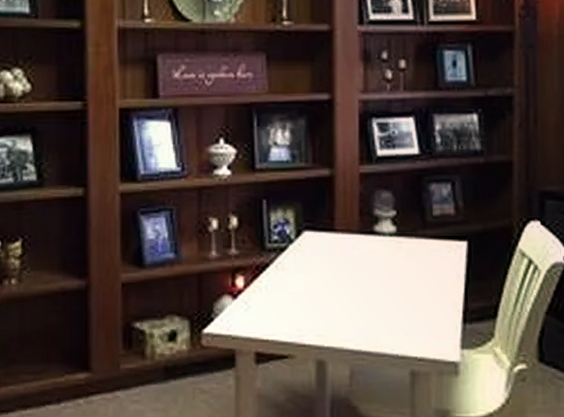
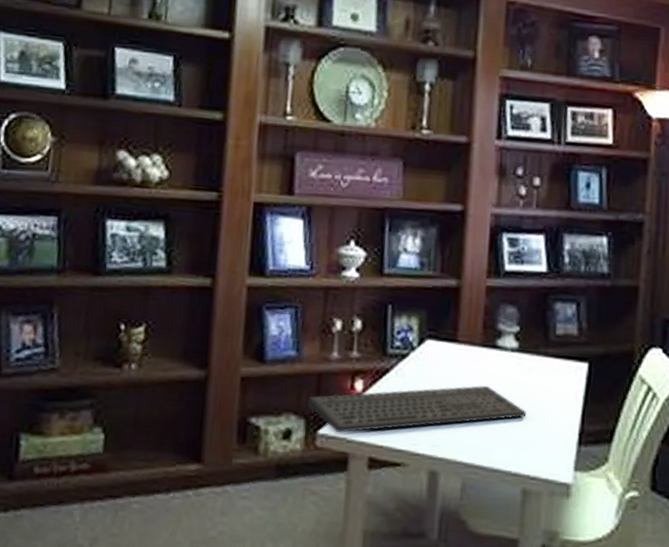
keyboard: none [190,272,409,331] -> present [307,385,527,434]

